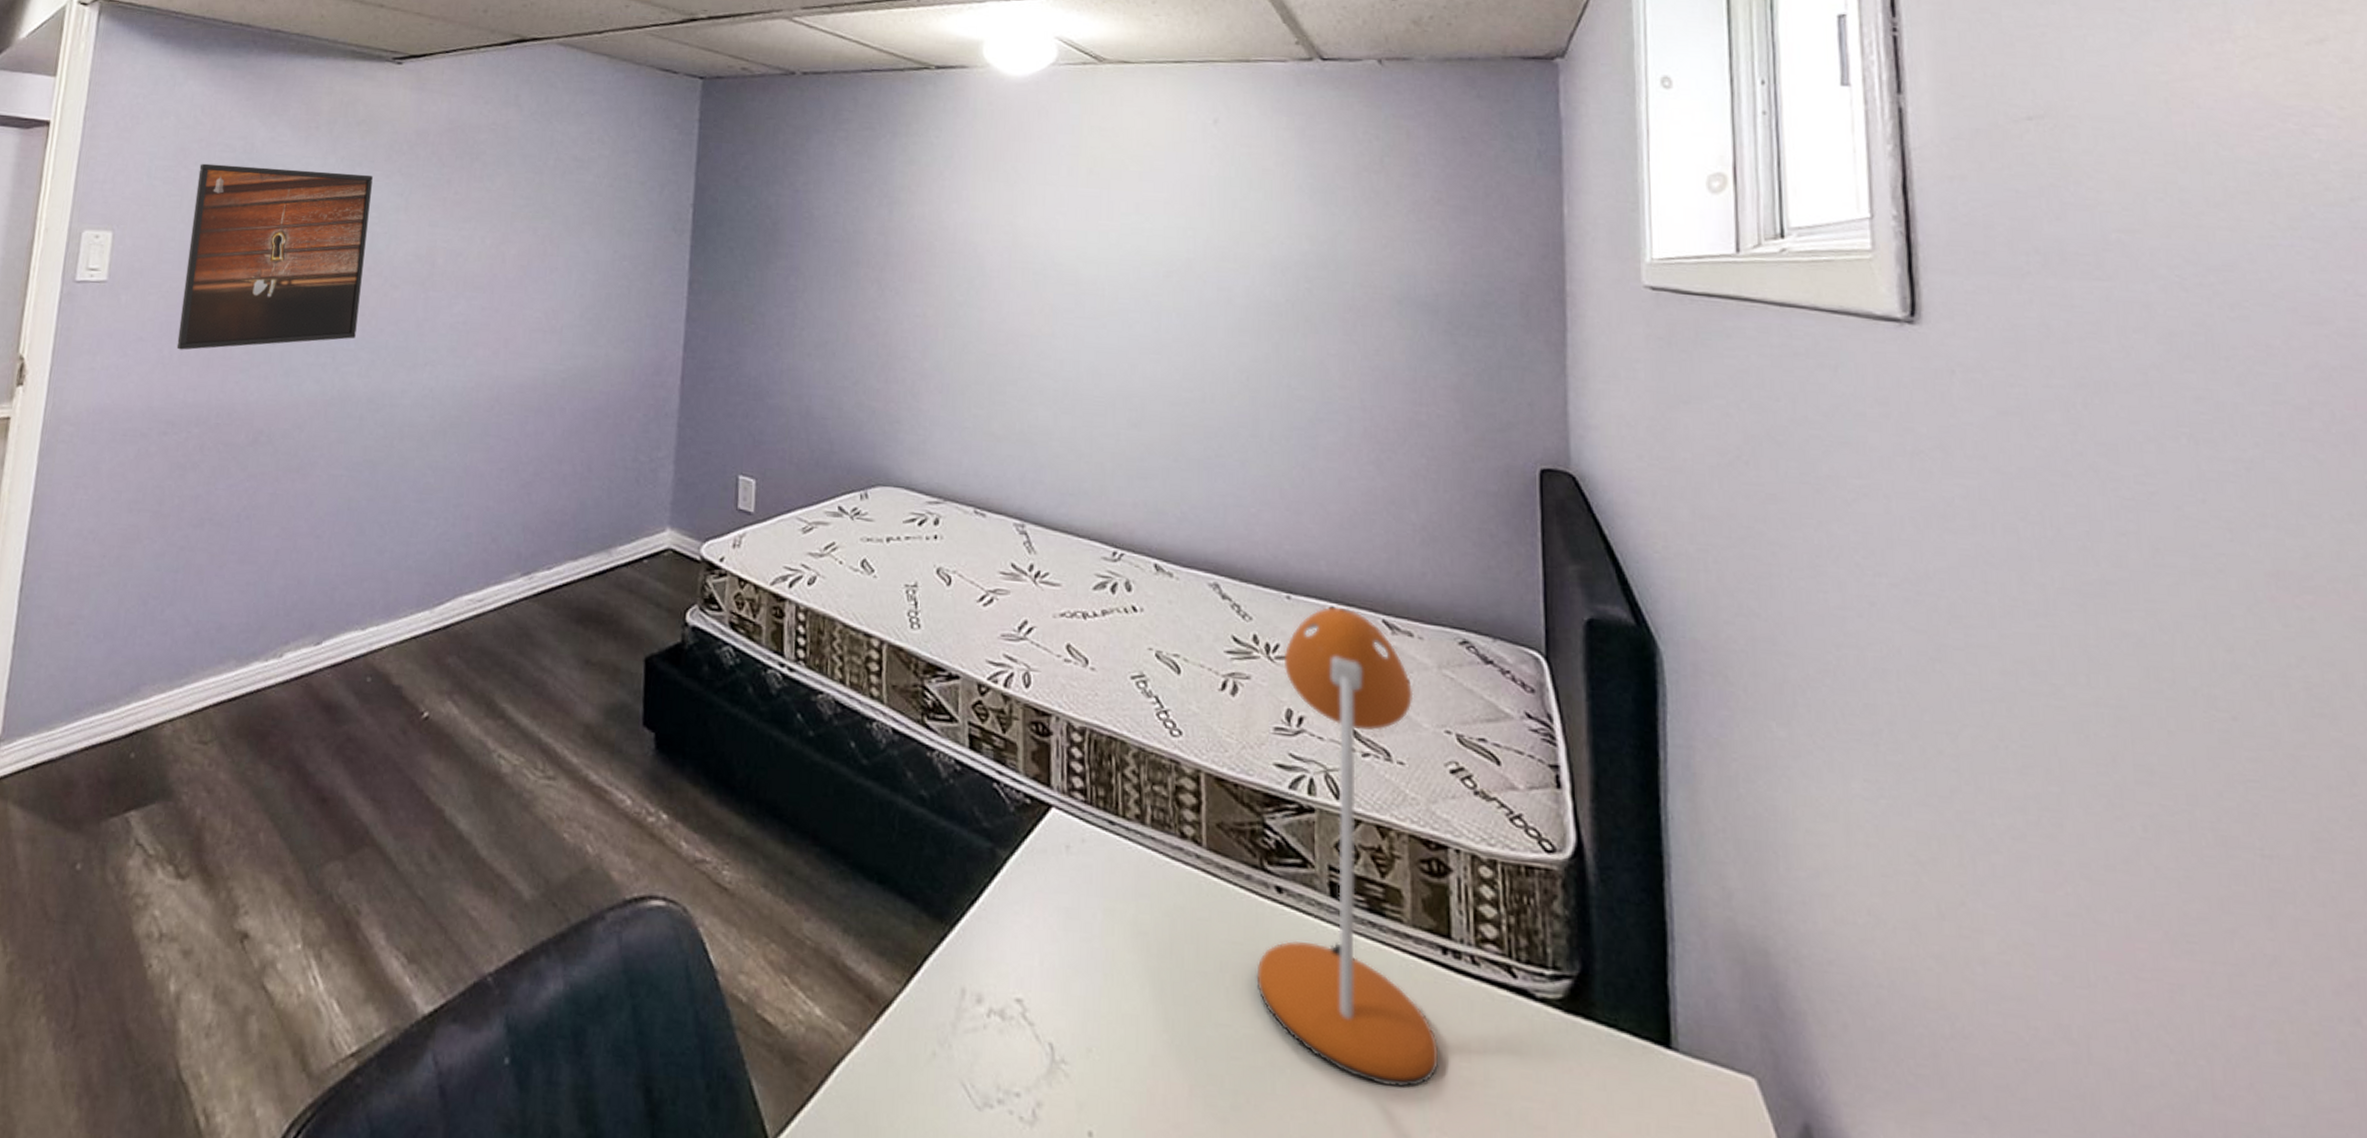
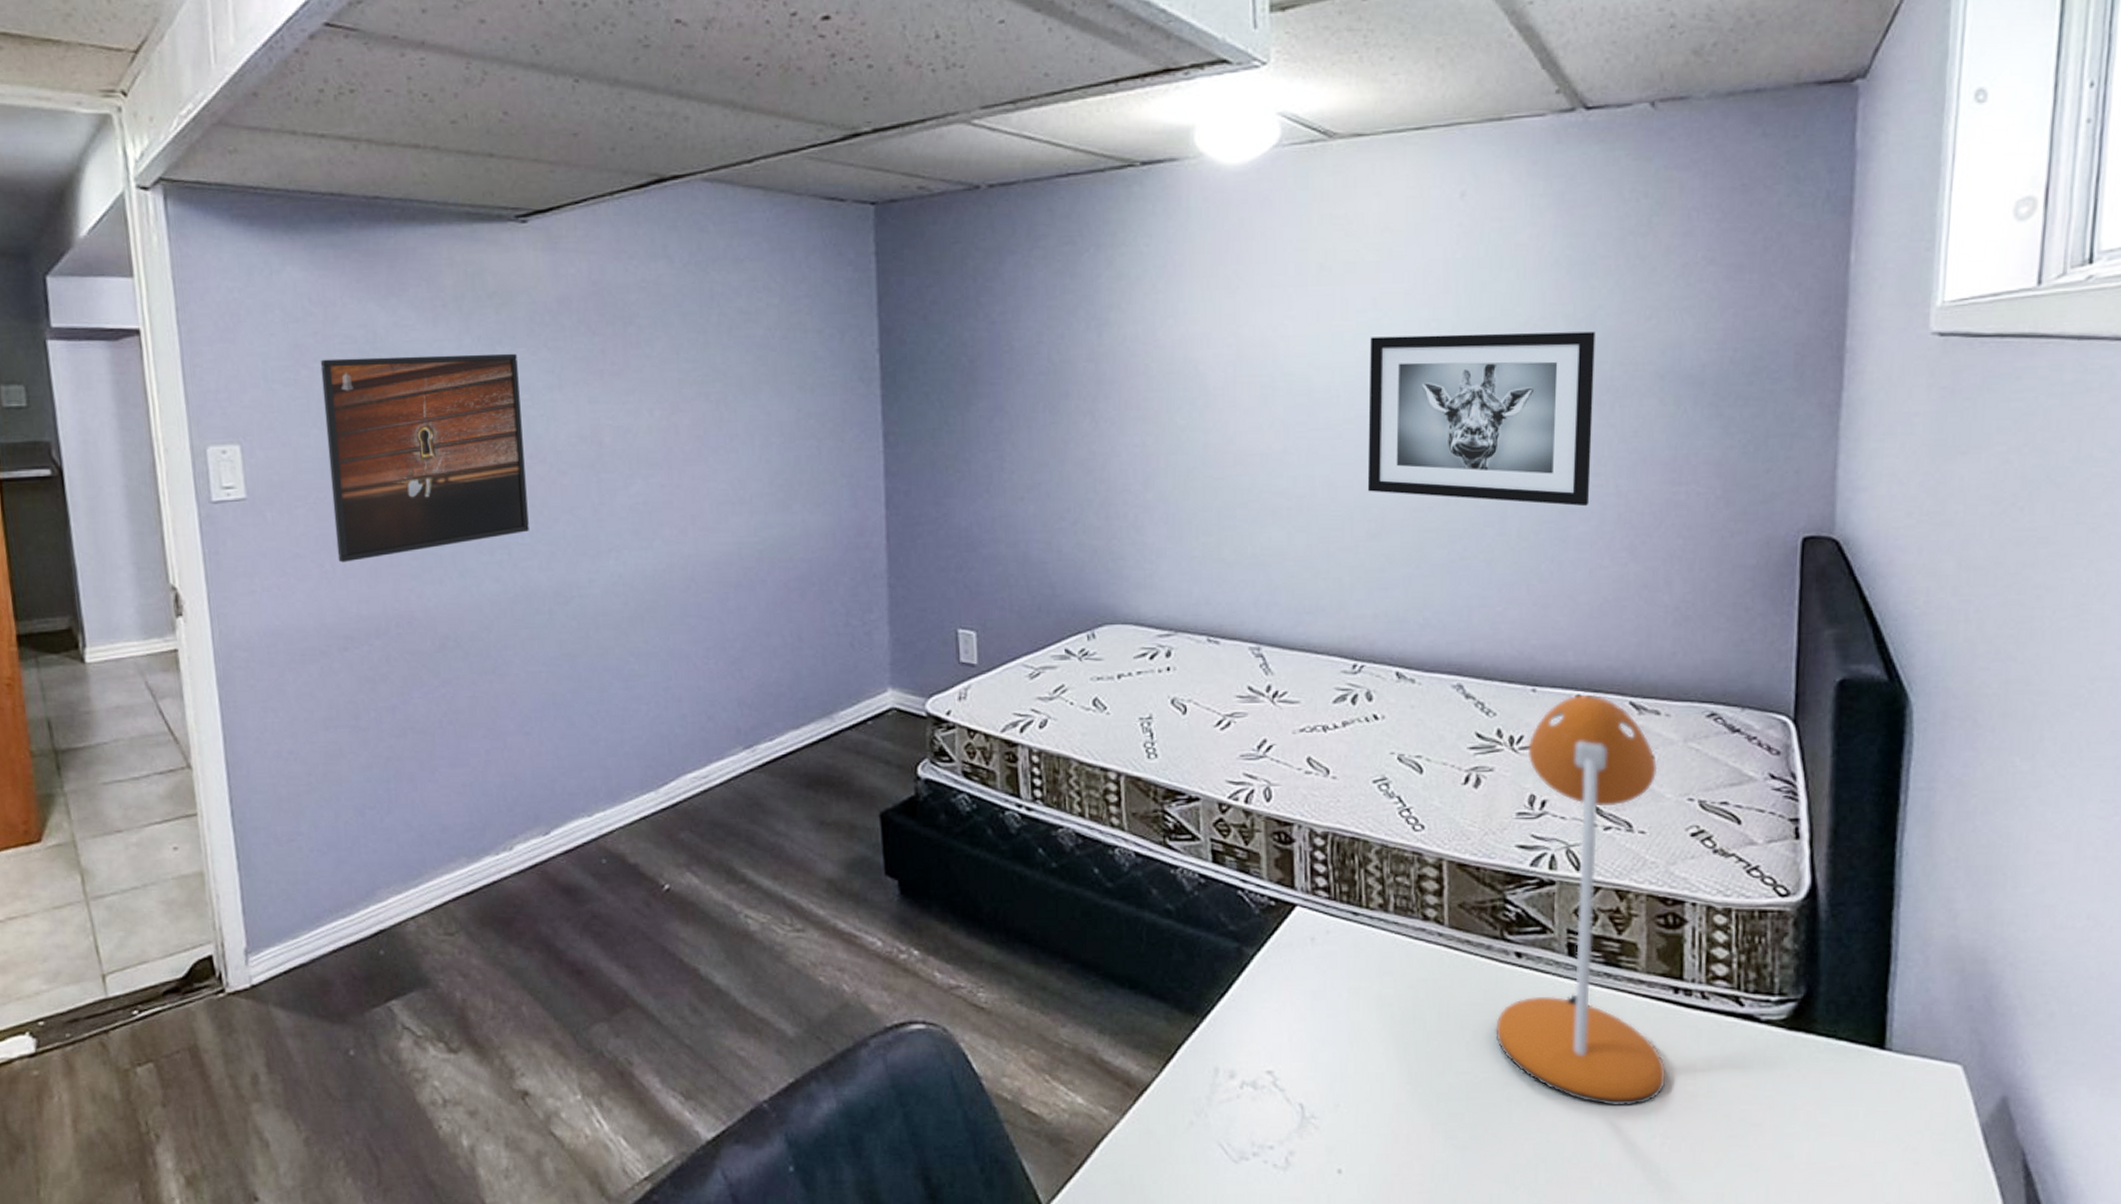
wall art: none [1129,238,1337,417] -> present [1367,331,1595,507]

